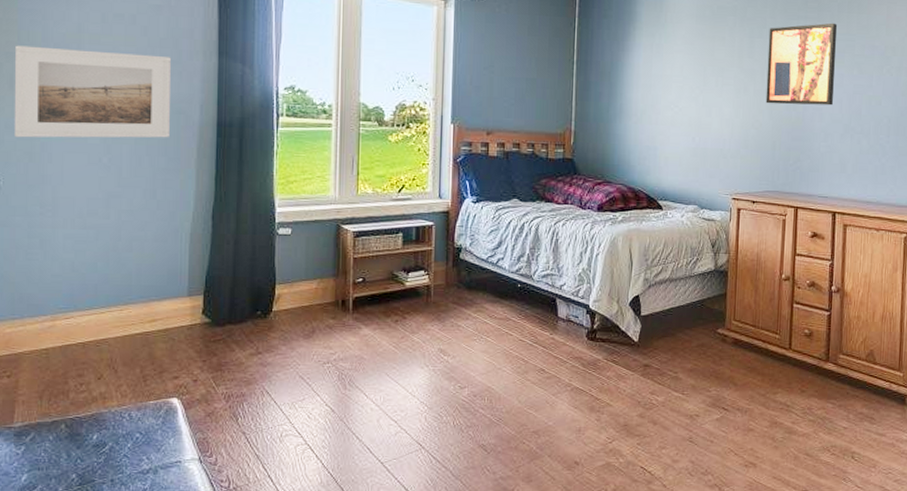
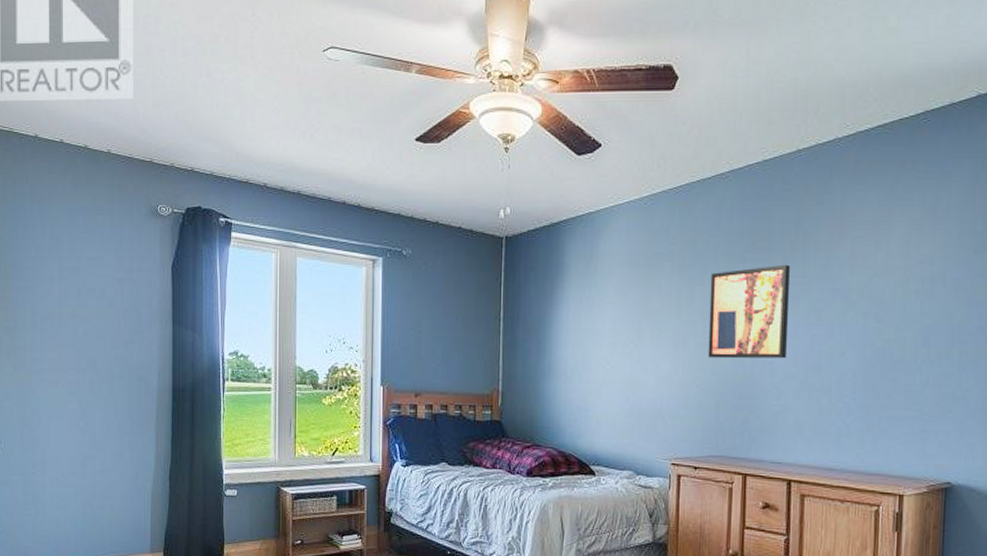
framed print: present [13,45,171,138] -> none [11,320,133,404]

